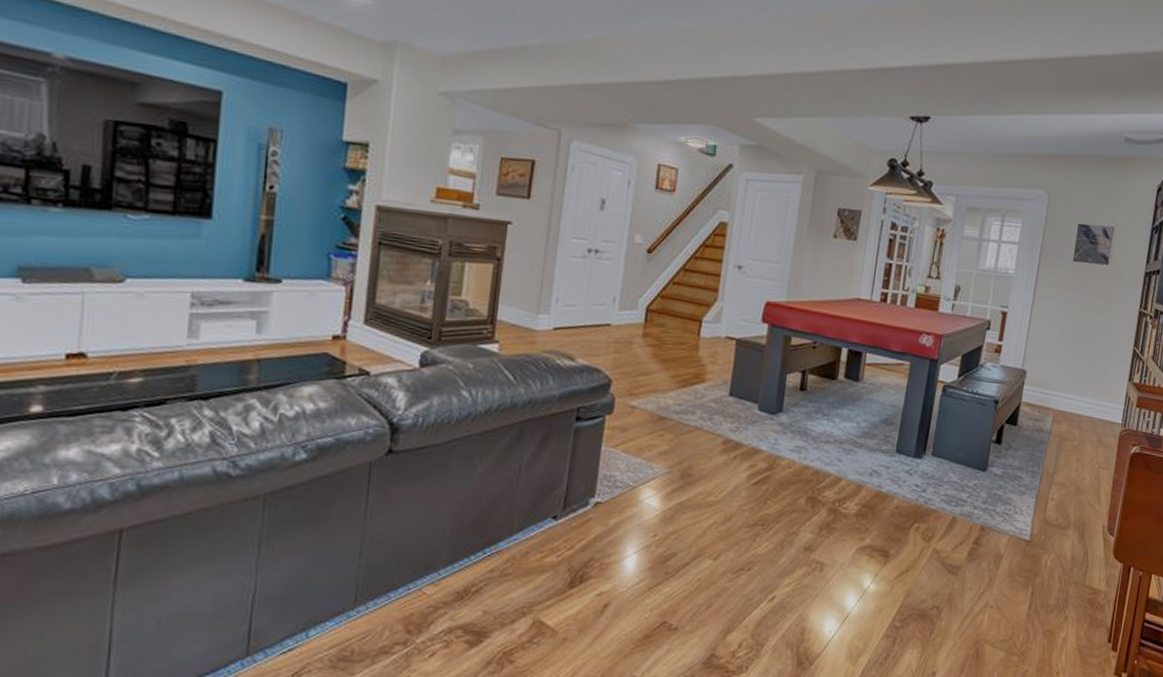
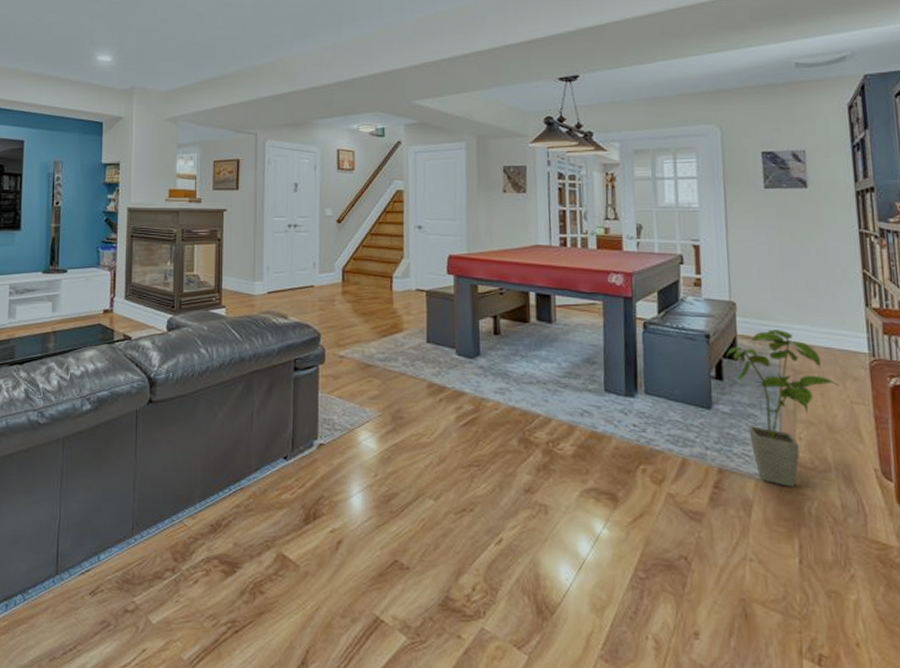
house plant: none [1008,398,1093,542] -> present [725,329,839,487]

